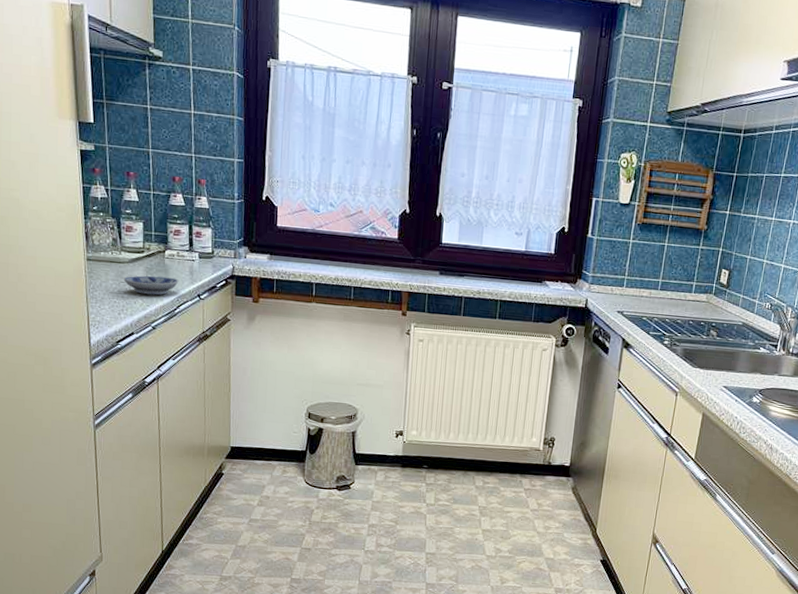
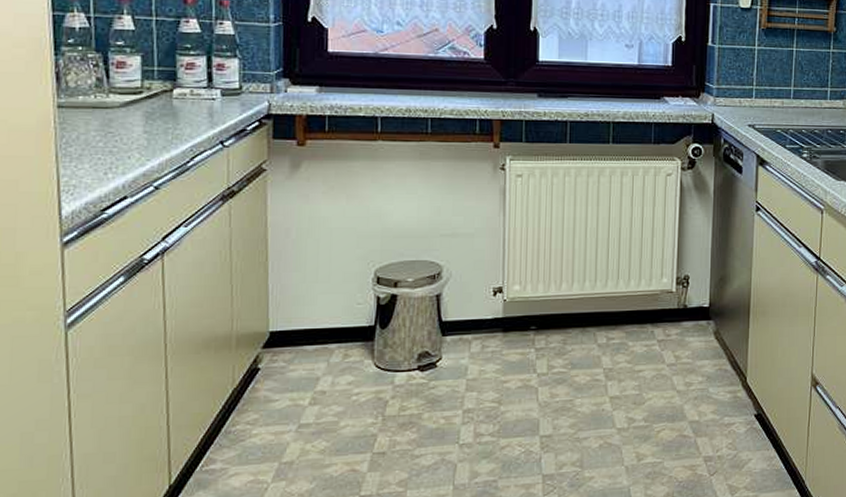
bowl: present [123,275,179,296] -> none [112,122,193,146]

